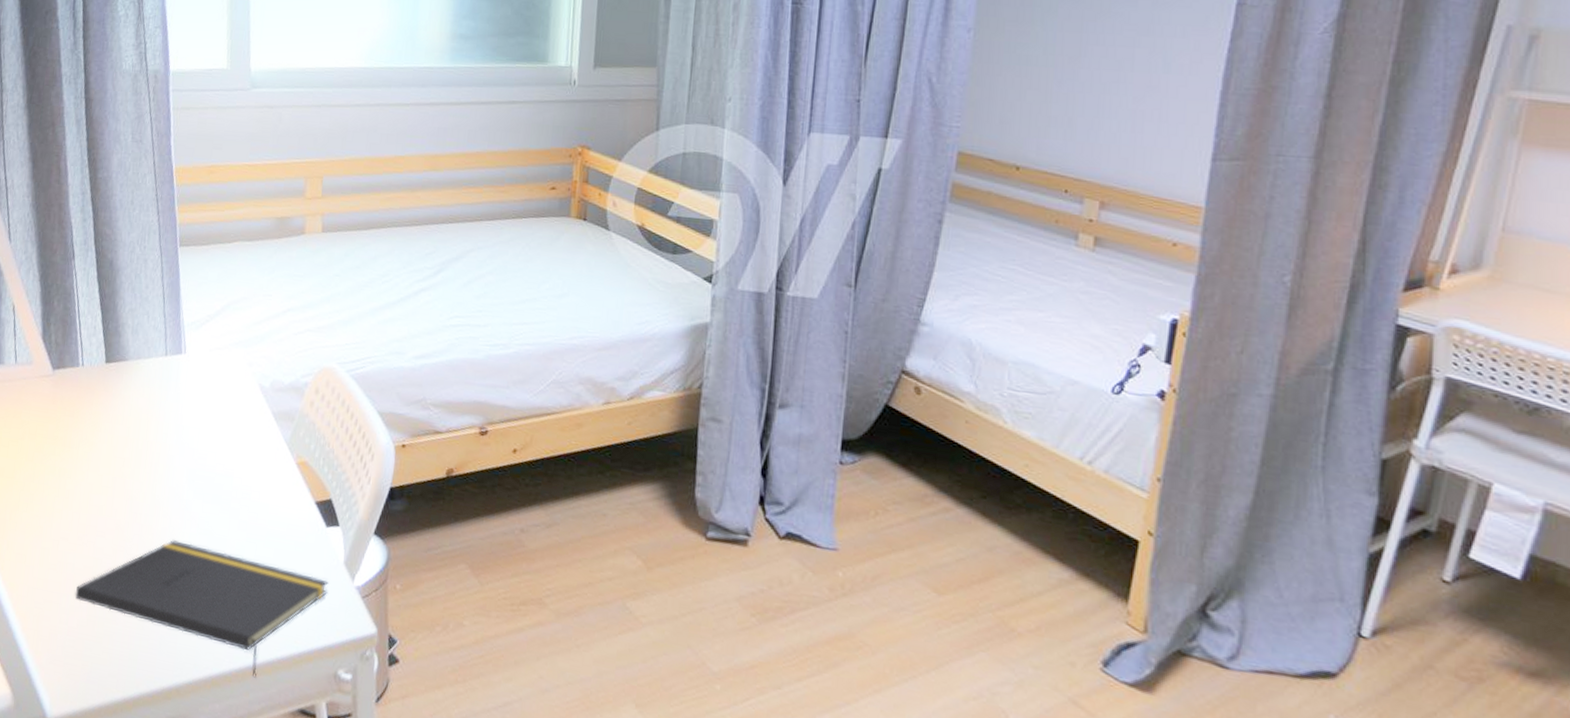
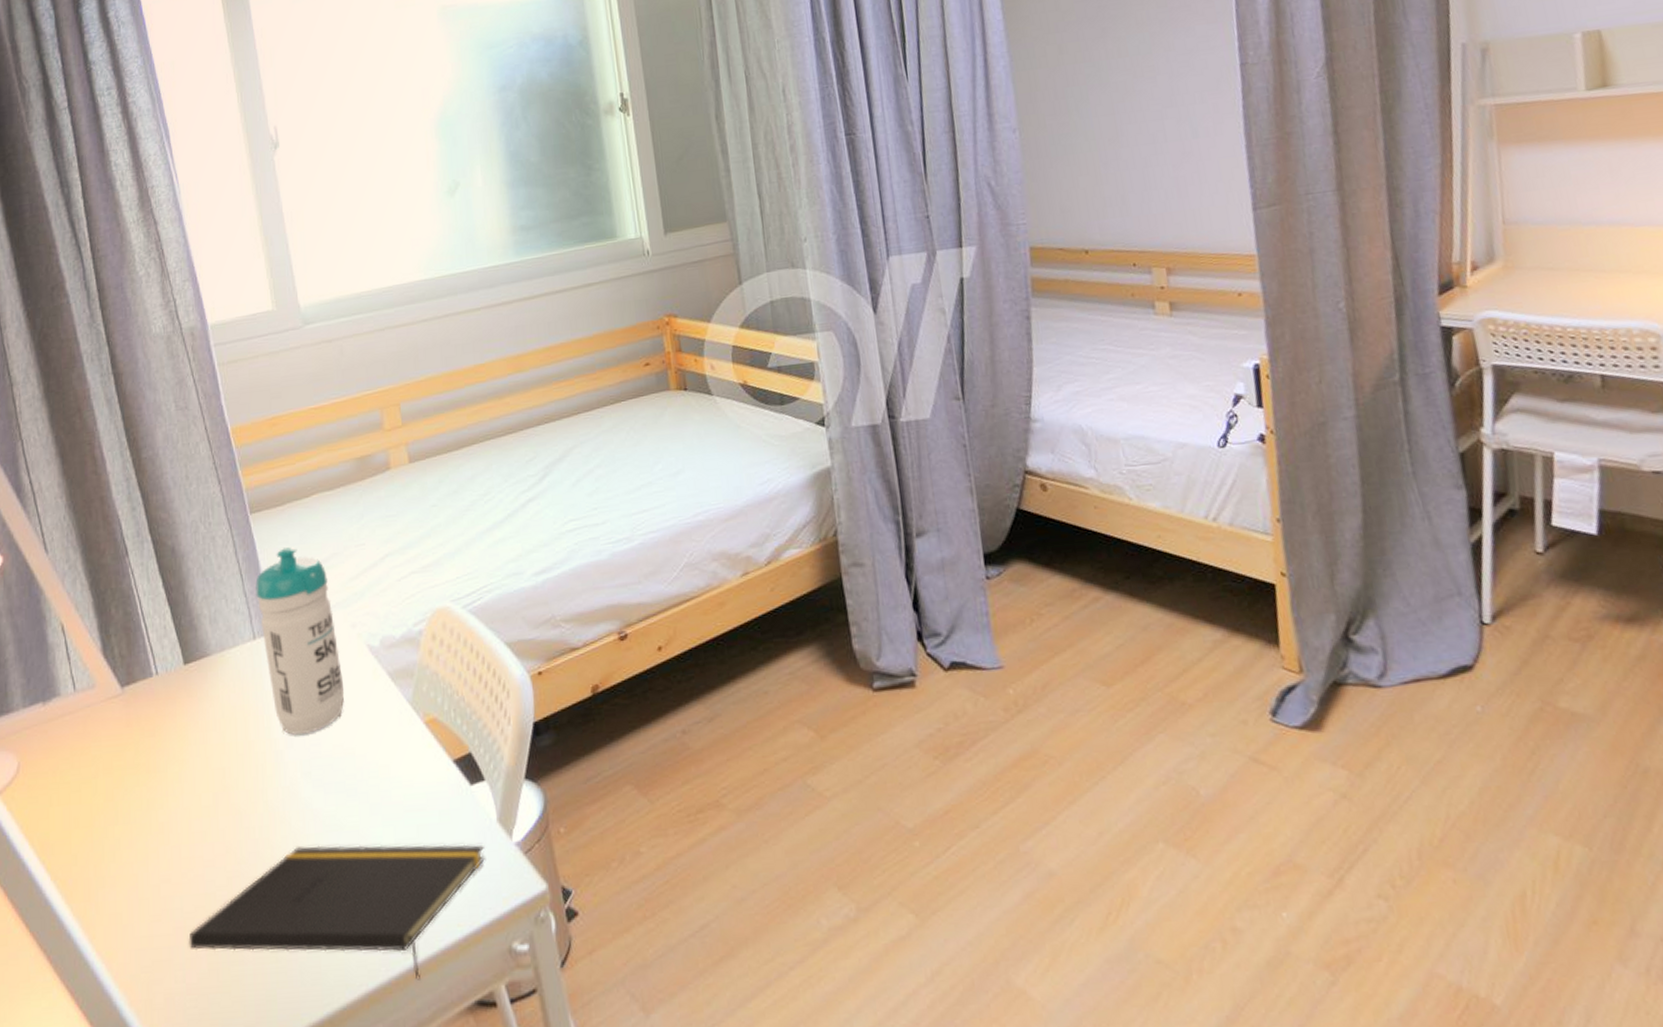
water bottle: none [173,283,235,448] -> present [255,547,345,735]

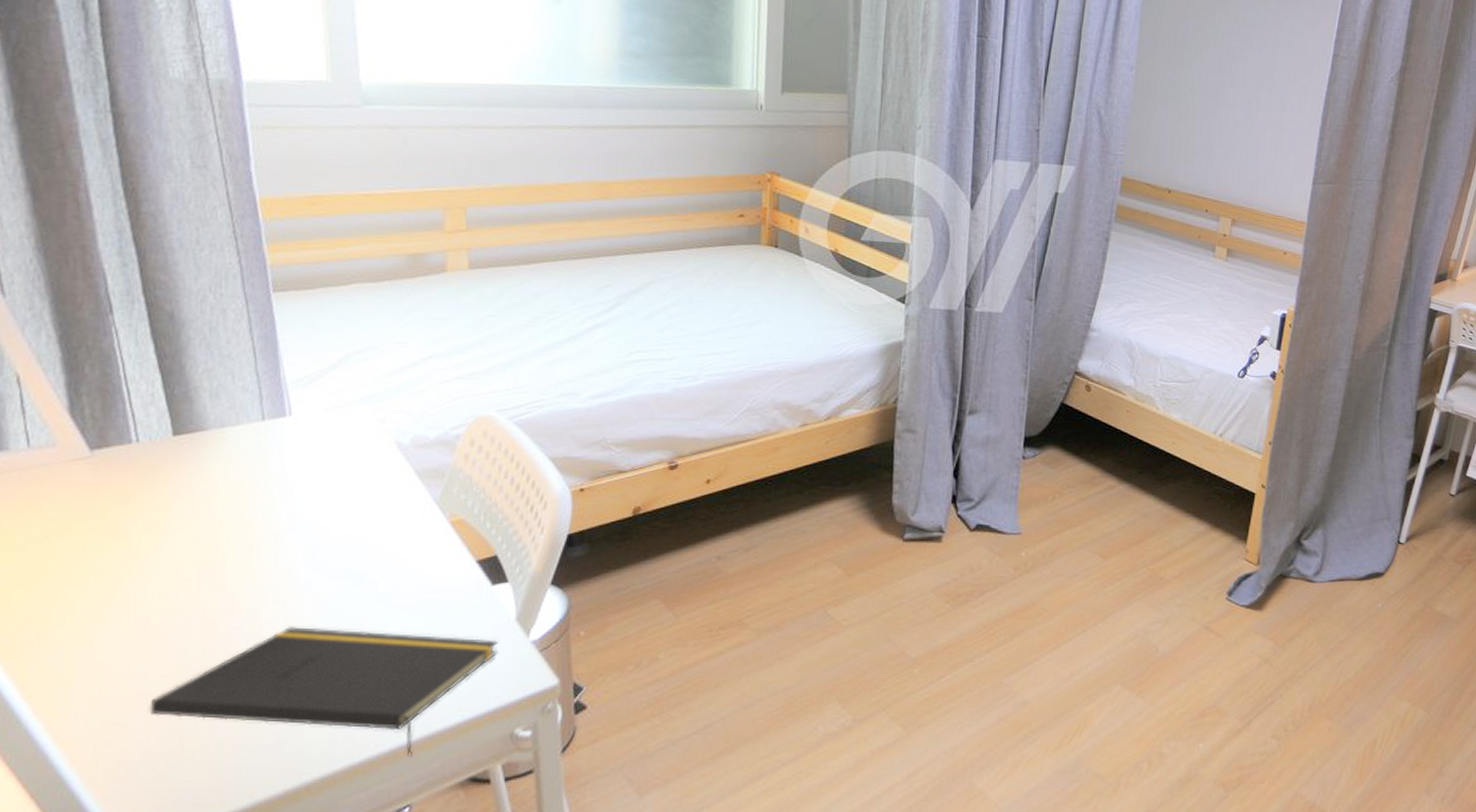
water bottle: present [255,547,345,735] -> none [270,333,364,520]

